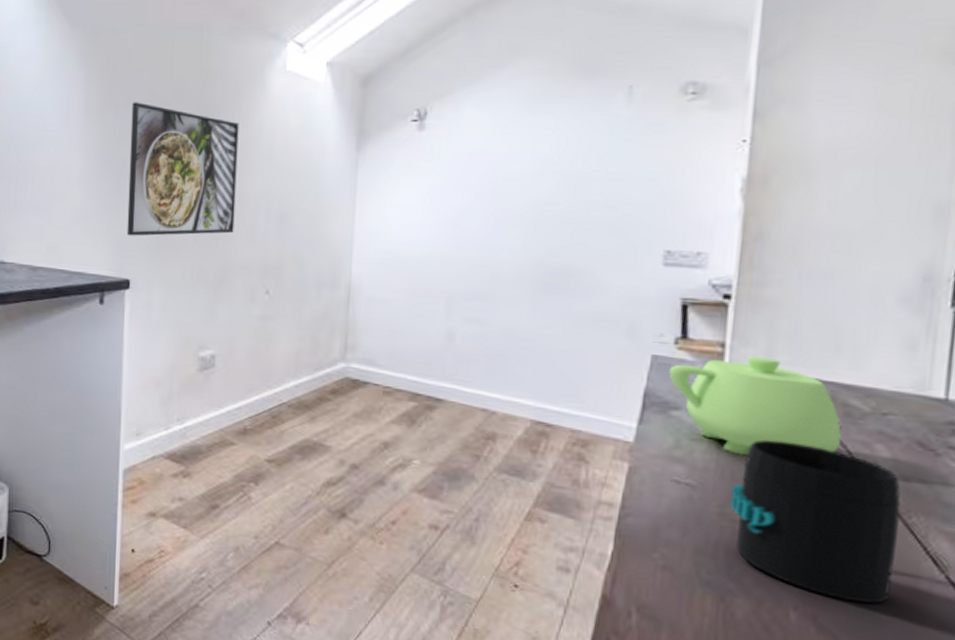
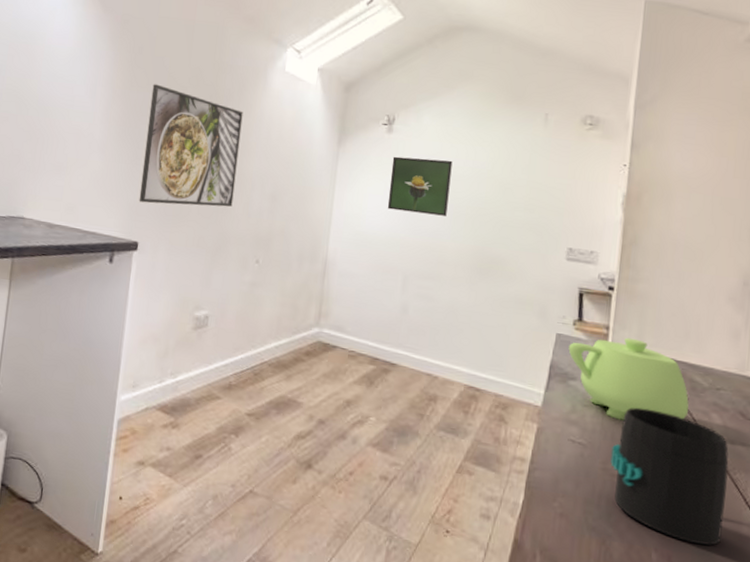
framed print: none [422,156,505,224] -> present [387,156,453,216]

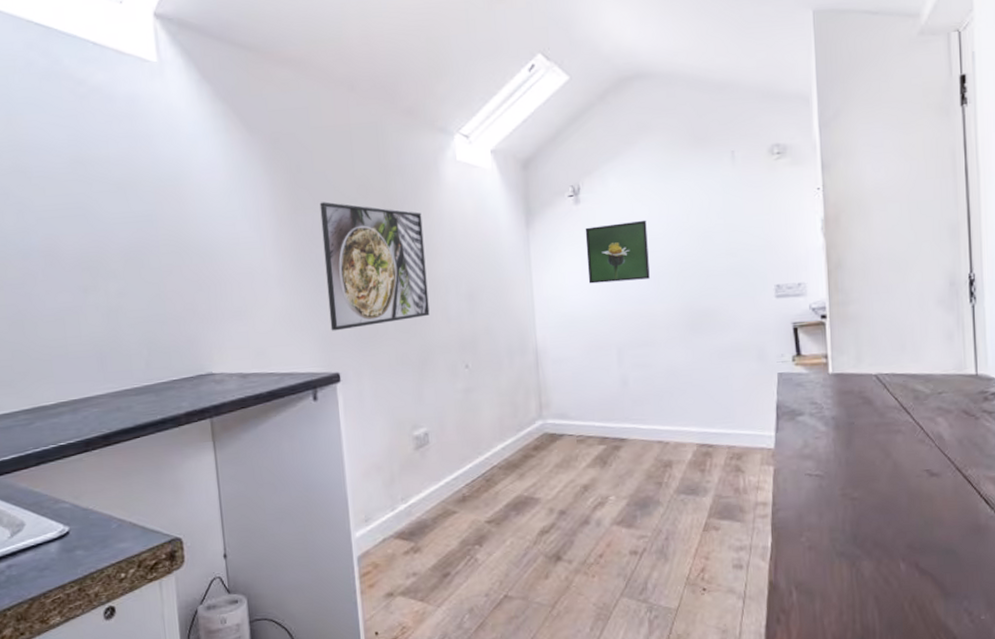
teapot: present [568,337,689,420] -> none [791,361,915,444]
mug: present [610,407,729,546] -> none [847,427,962,546]

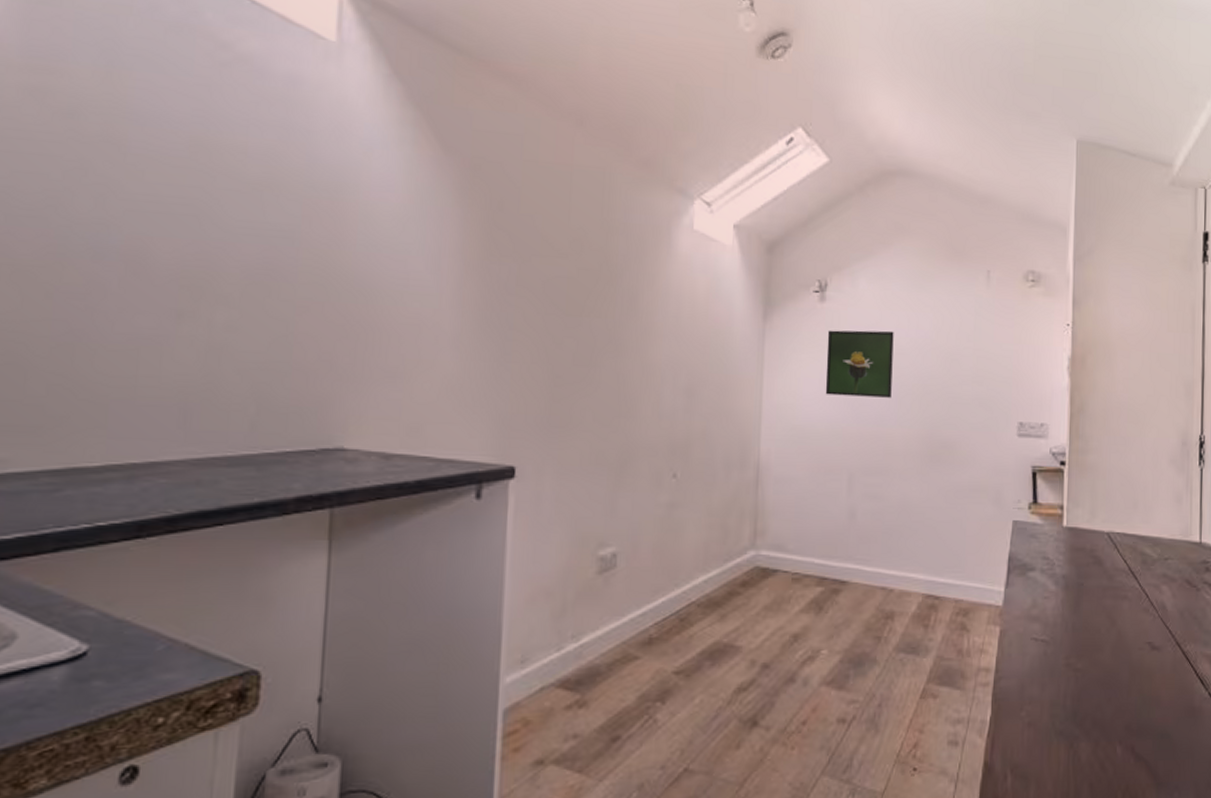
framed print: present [319,202,430,331] -> none [512,251,644,413]

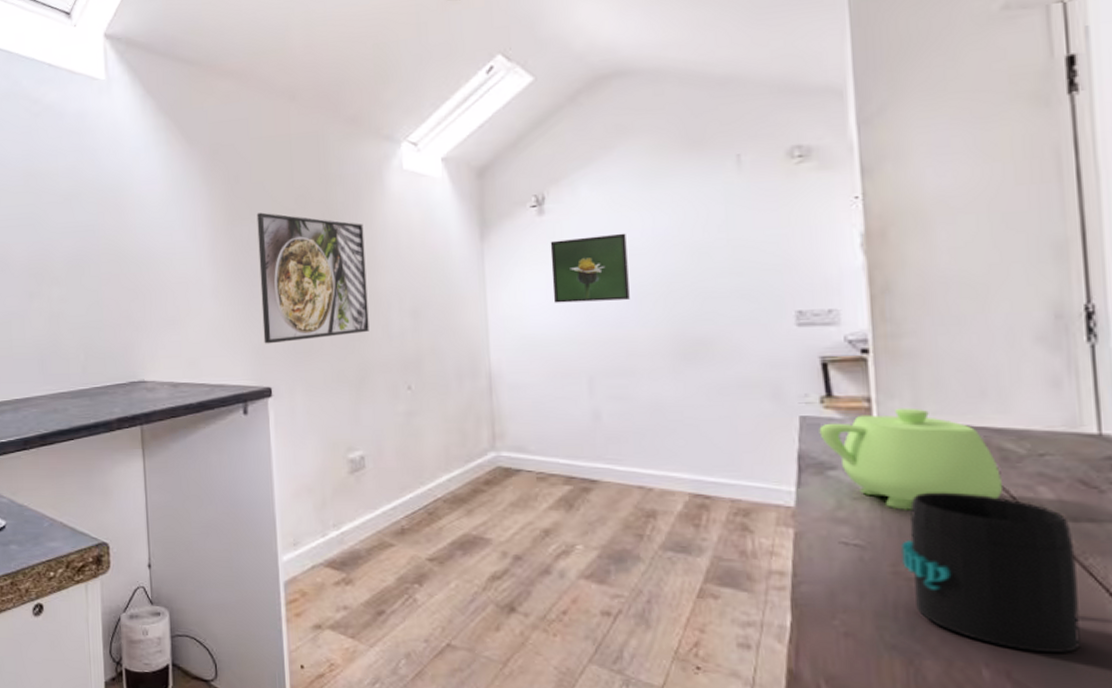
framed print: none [512,251,644,413] -> present [256,212,369,344]
teapot: none [1025,516,1141,608] -> present [819,408,1002,510]
mug: none [1072,591,1180,728] -> present [900,492,1081,654]

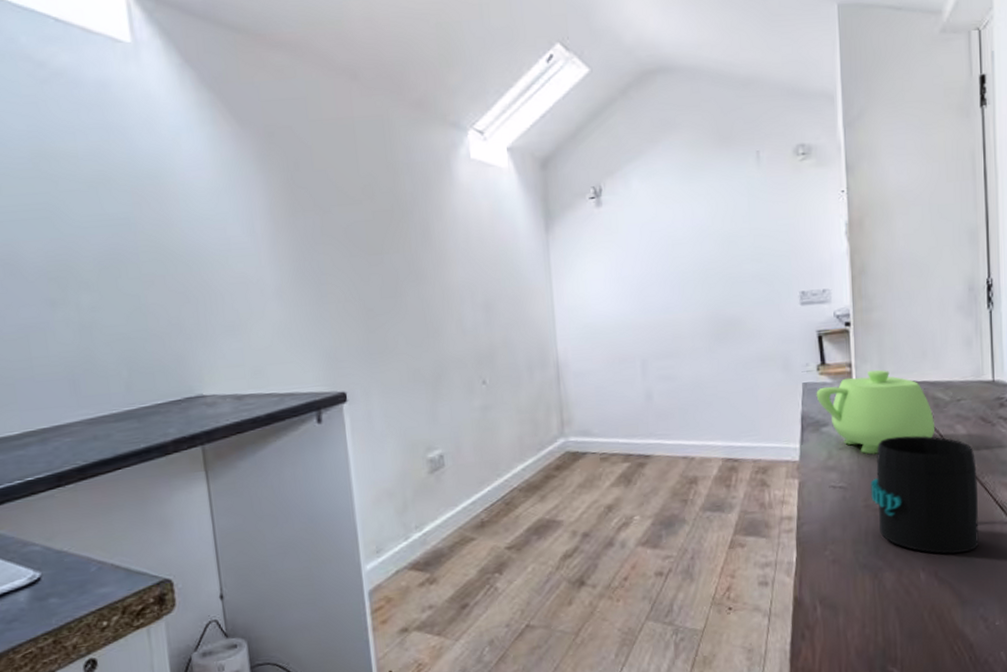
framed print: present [256,212,369,344] -> none [321,203,444,346]
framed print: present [550,233,630,303] -> none [607,223,674,292]

